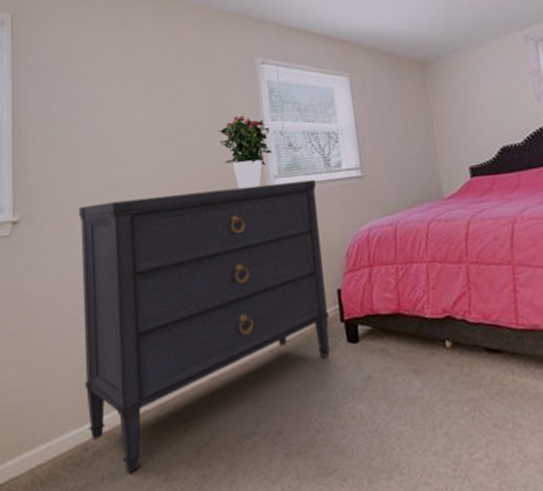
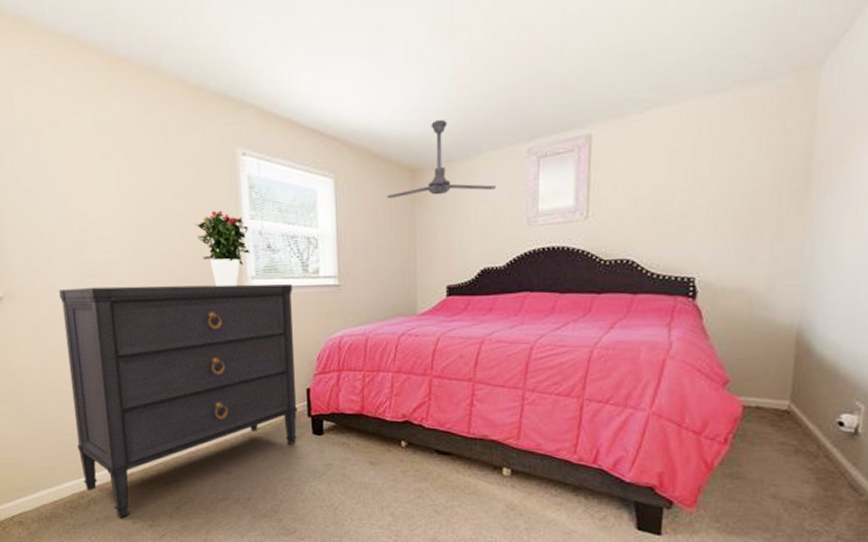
ceiling fan: none [400,17,501,91] -> present [386,119,496,199]

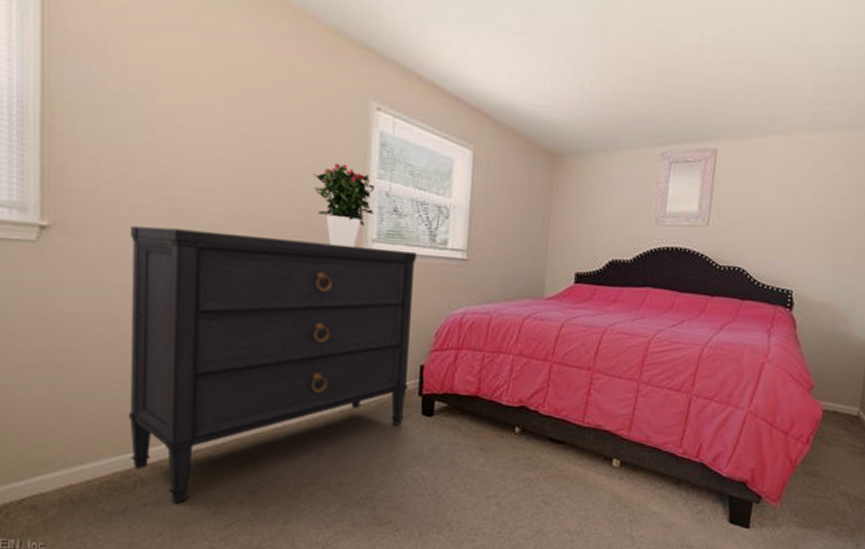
ceiling fan: present [386,119,496,199] -> none [524,110,630,186]

